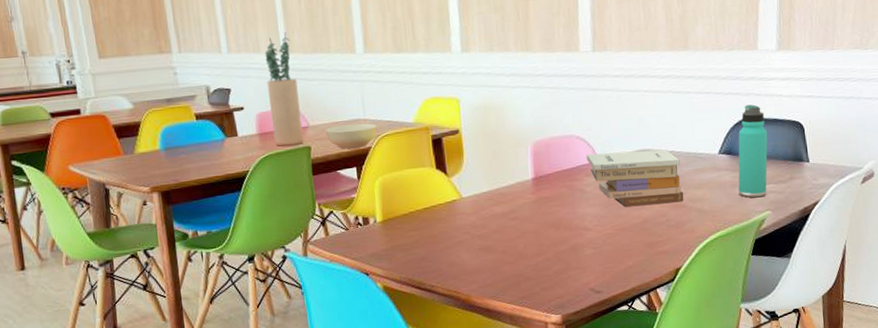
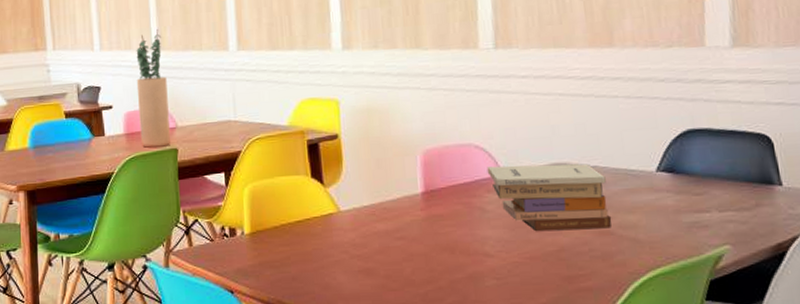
bowl: present [325,123,377,149] -> none [193,125,248,153]
thermos bottle: present [738,104,768,198] -> none [682,112,725,228]

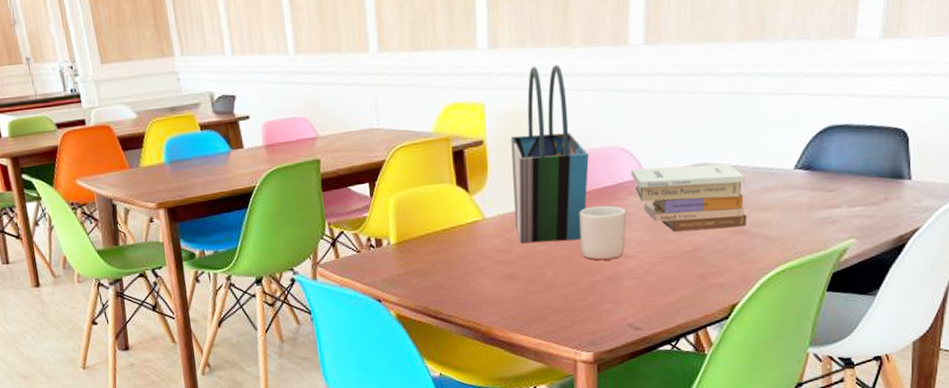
vase: present [136,29,170,148] -> none [270,30,312,160]
tote bag: none [365,65,444,238] -> present [510,64,589,244]
mug: none [436,202,486,259] -> present [579,205,627,261]

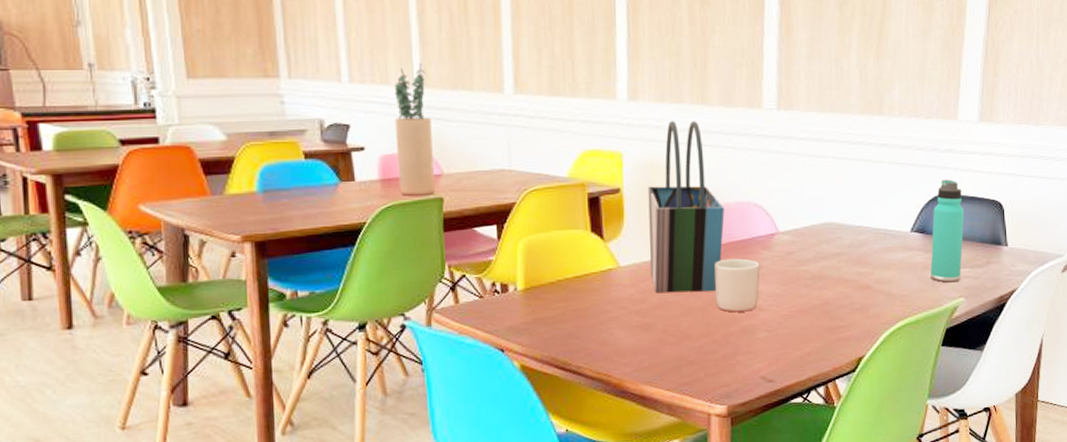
vase: none [270,30,312,160] -> present [394,63,435,196]
books: present [630,163,746,231] -> none [764,223,870,286]
thermos bottle: none [815,107,860,223] -> present [930,179,965,283]

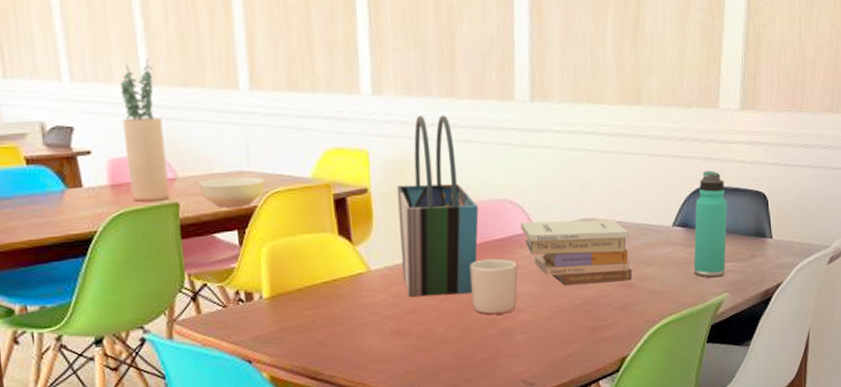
bowl: none [461,174,524,203] -> present [197,176,265,208]
books: none [764,223,870,286] -> present [520,219,632,285]

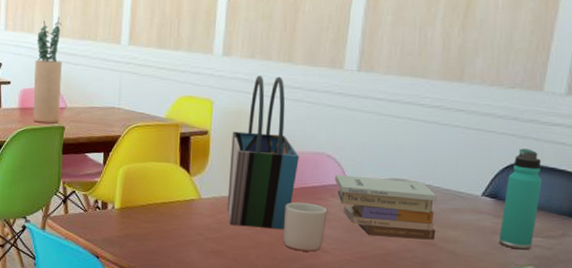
bowl: present [197,176,265,208] -> none [80,110,129,135]

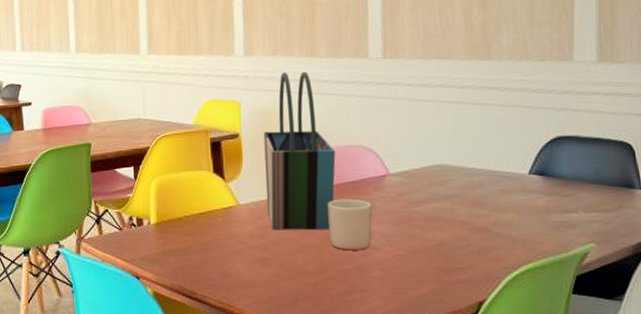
vase: present [32,17,62,124] -> none [54,33,84,142]
books: present [334,175,437,240] -> none [374,165,487,227]
thermos bottle: present [498,148,542,250] -> none [552,121,590,227]

